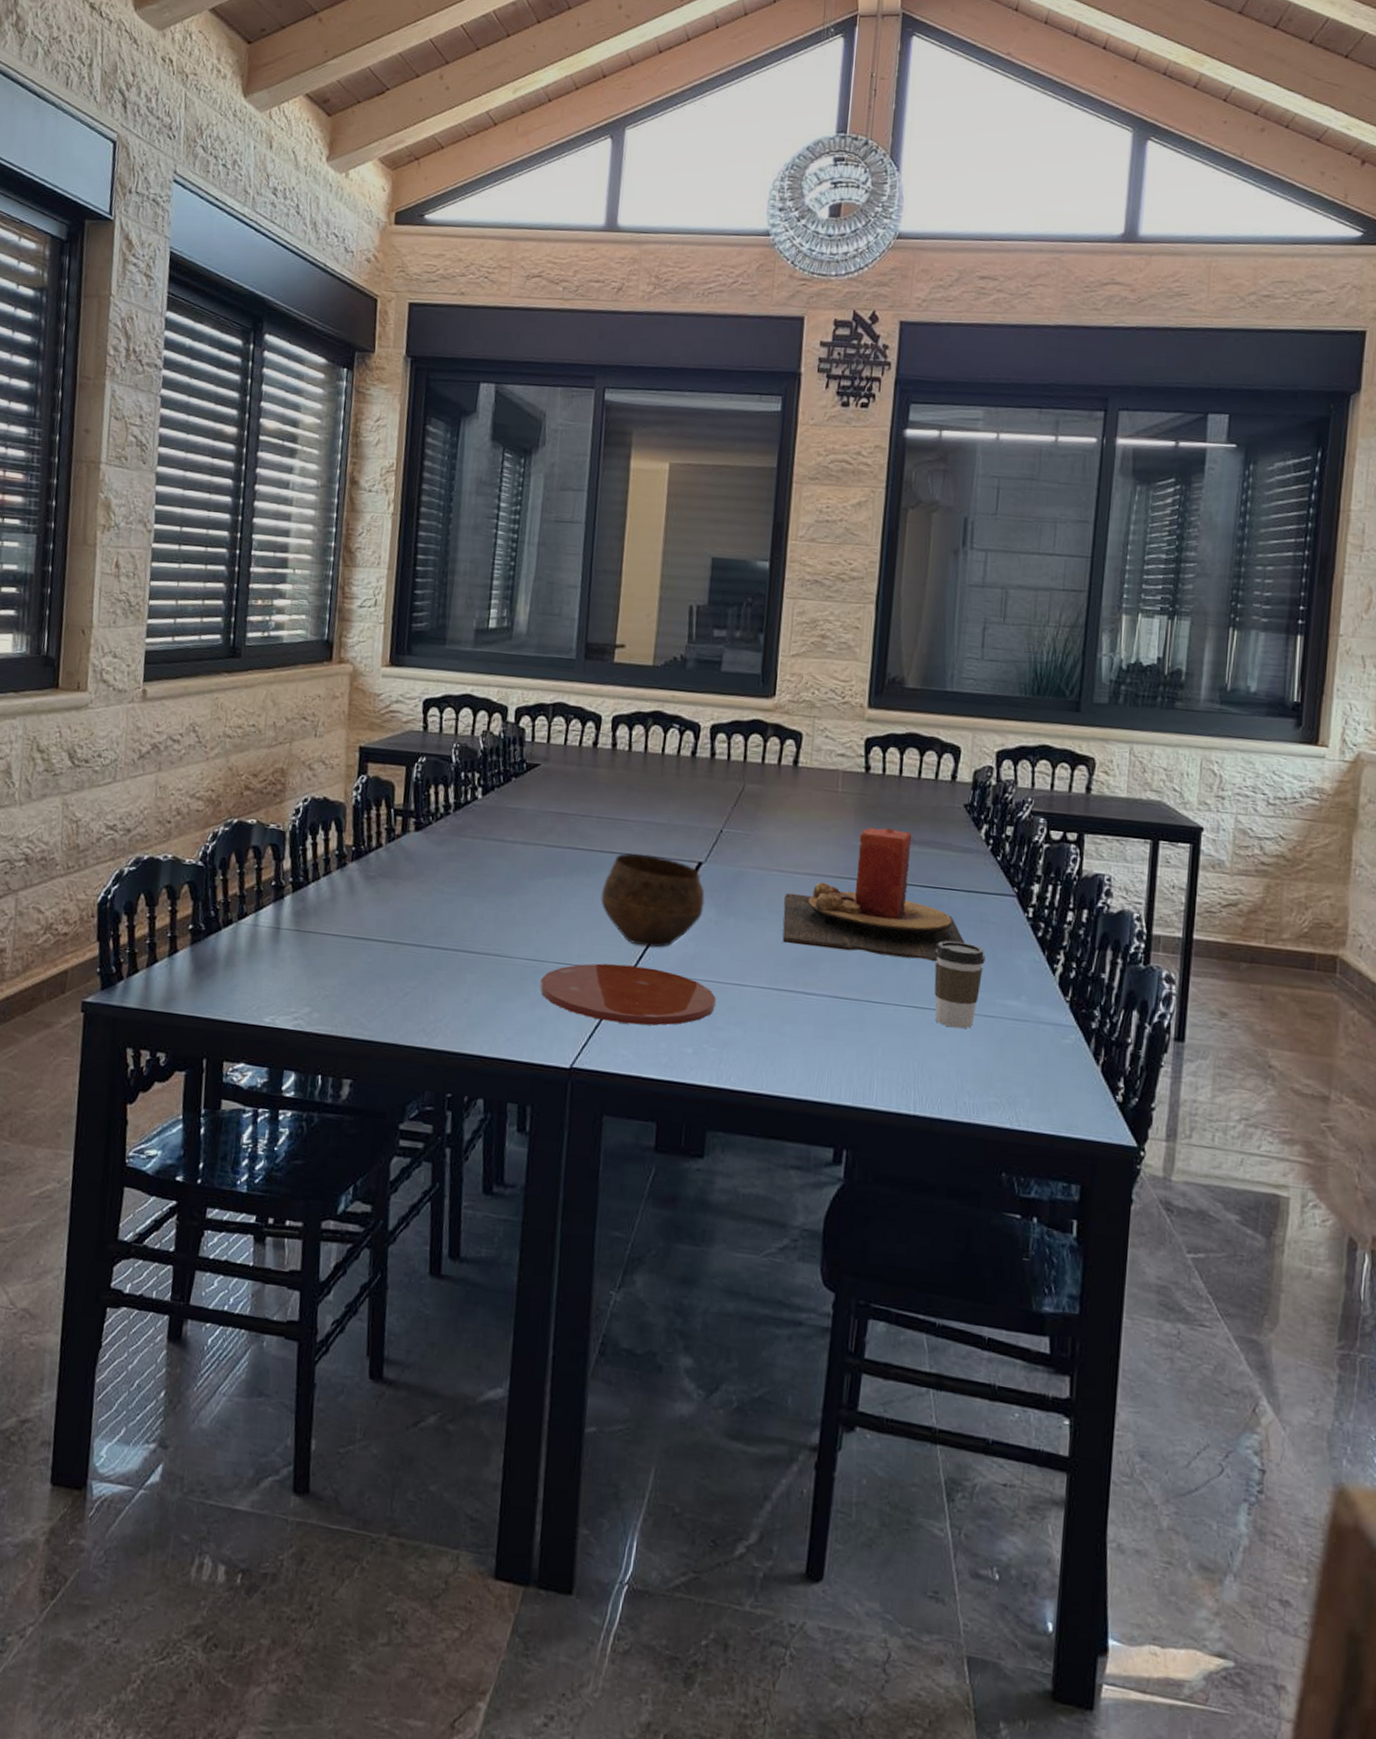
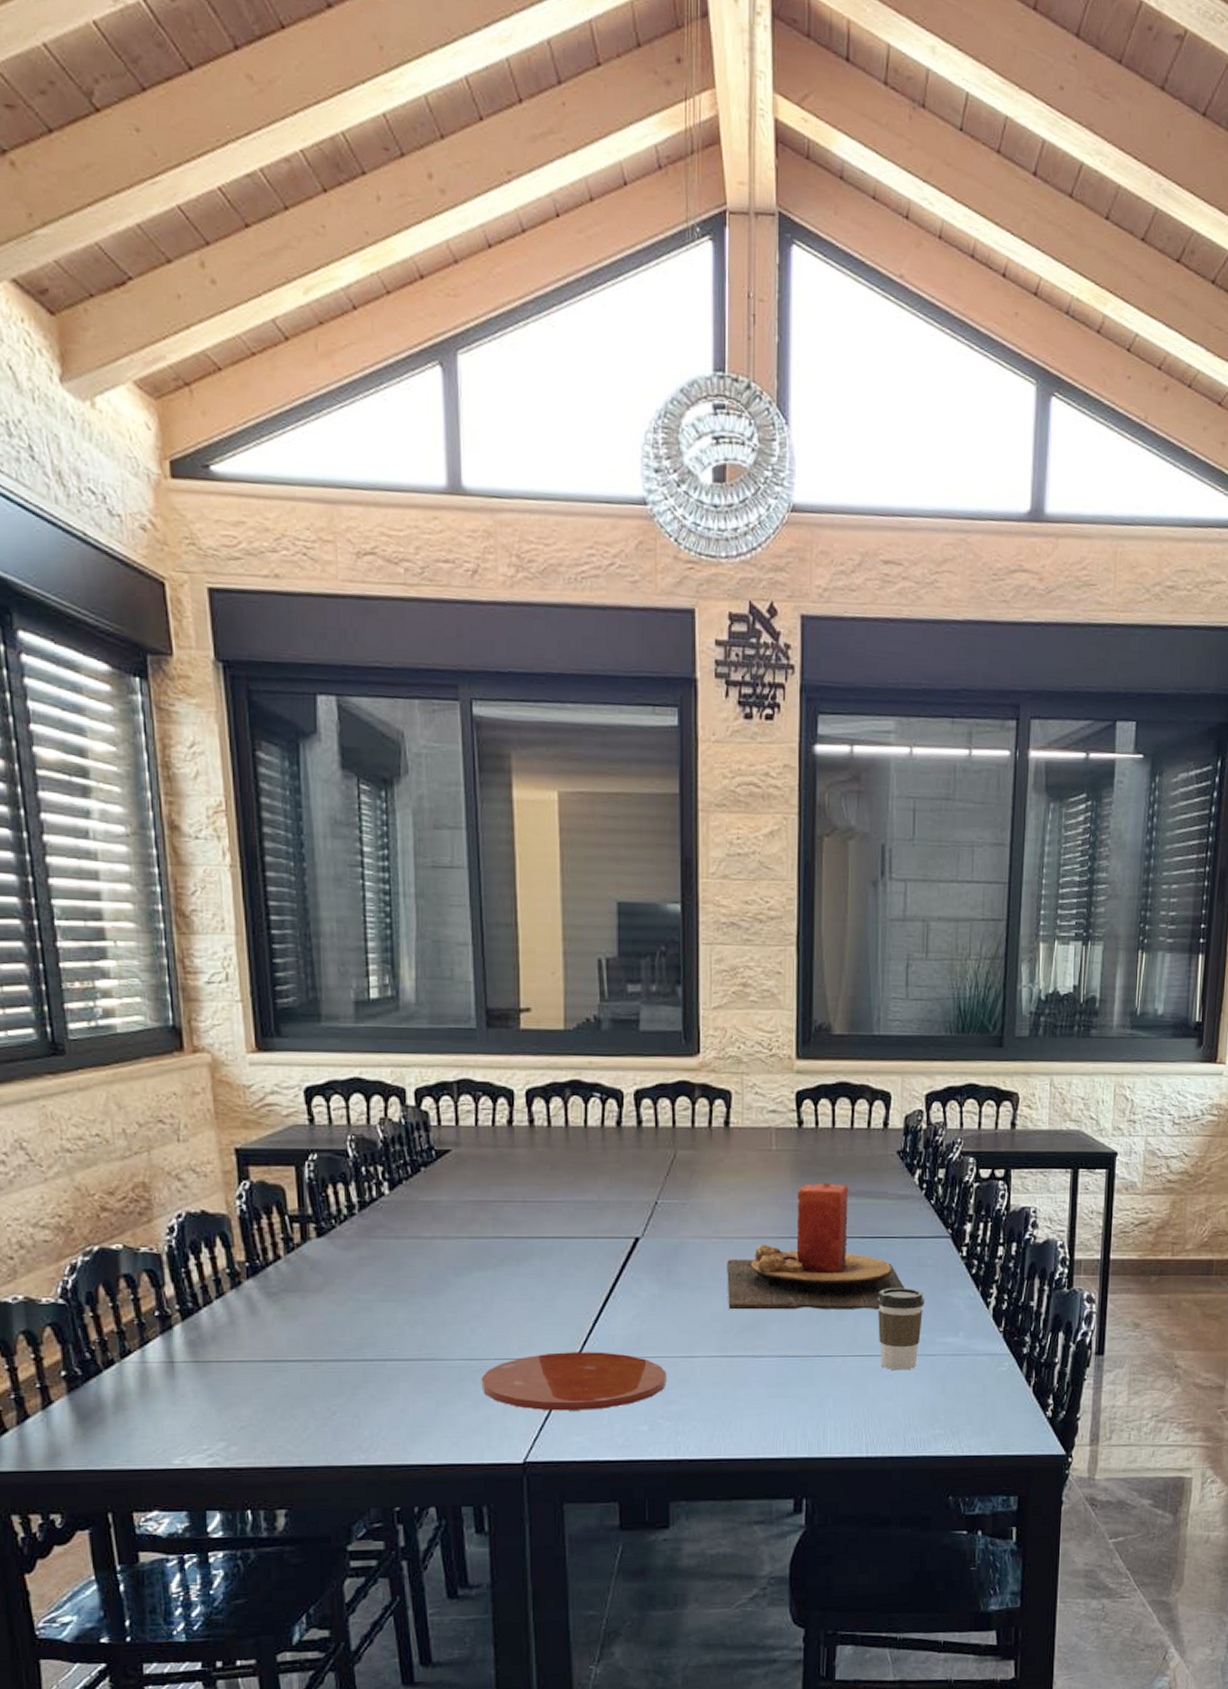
bowl: present [601,852,705,948] -> none [536,1235,645,1331]

